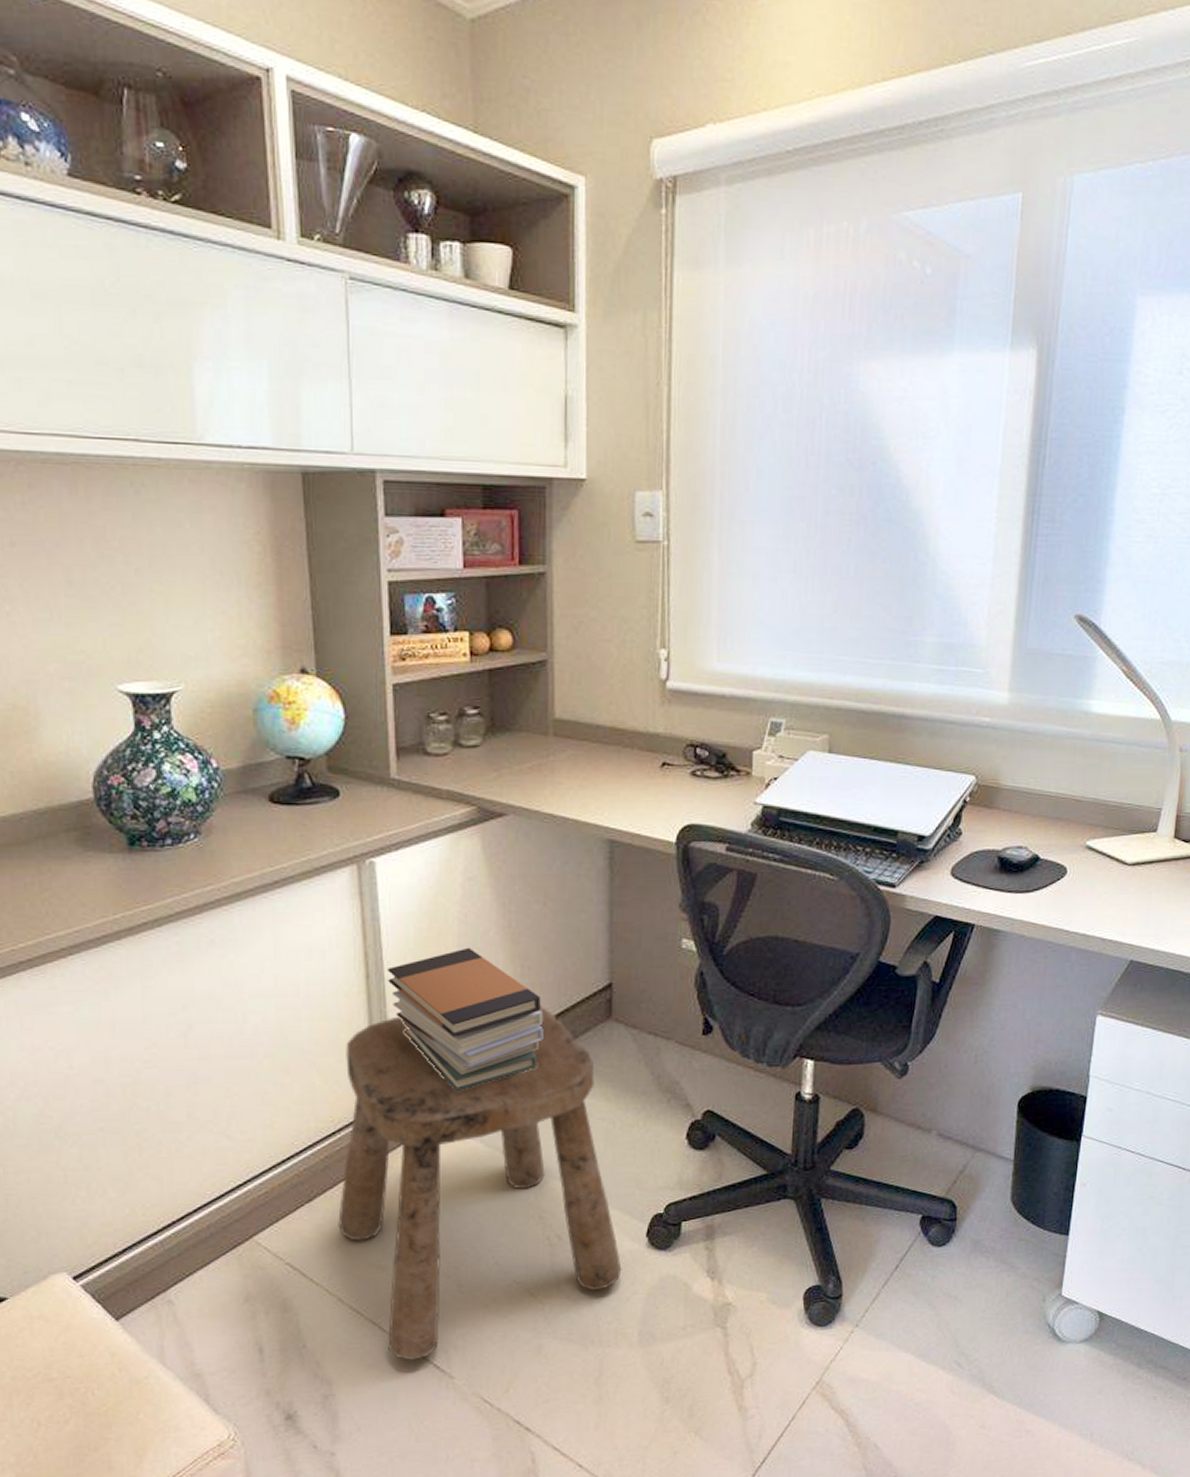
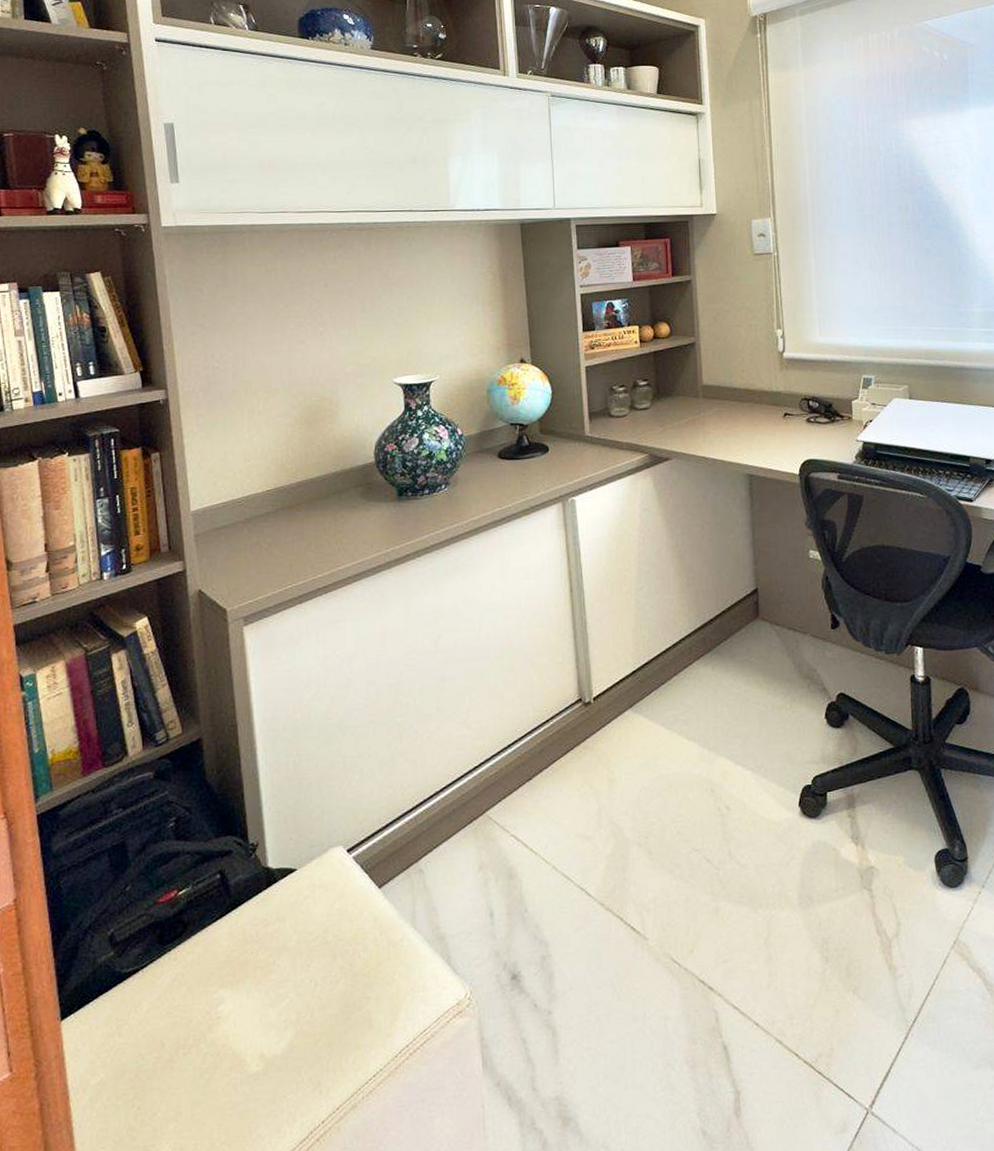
stool: present [338,1006,622,1360] -> none [552,609,781,923]
book stack: present [388,947,544,1092] -> none [586,564,707,683]

